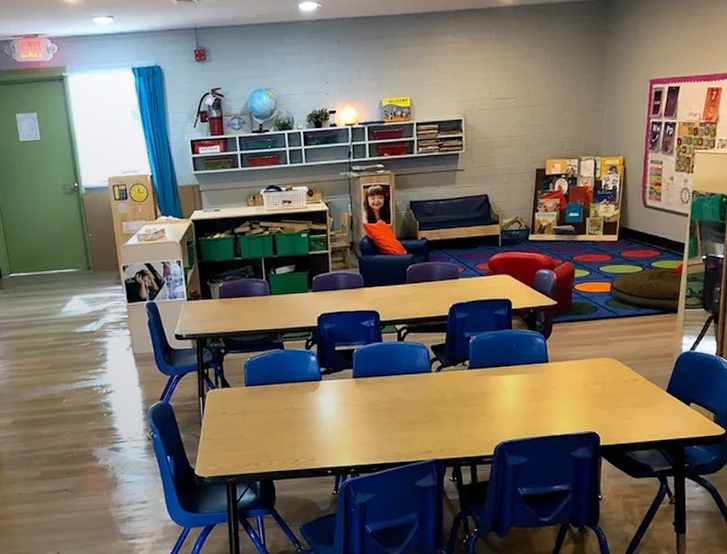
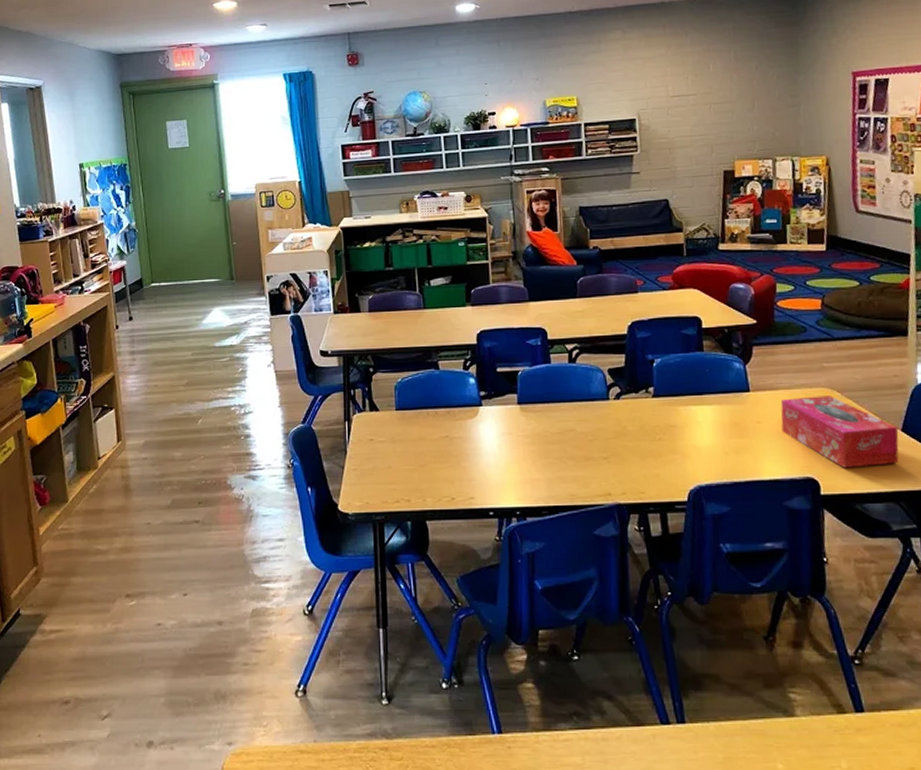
tissue box: none [572,364,664,423] -> present [780,396,899,468]

